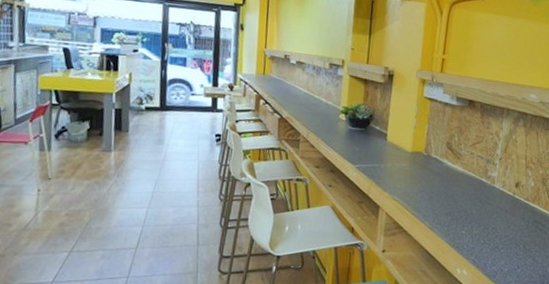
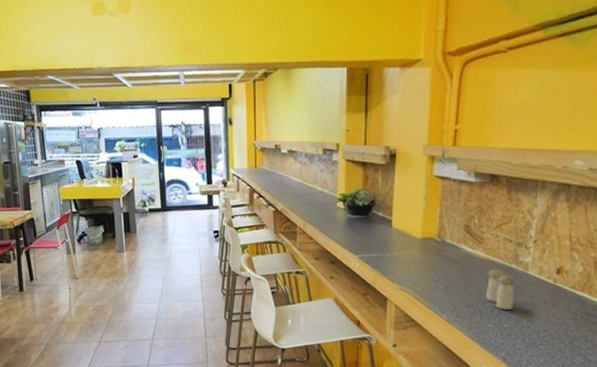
salt and pepper shaker: none [461,182,485,219] -> present [486,269,516,311]

